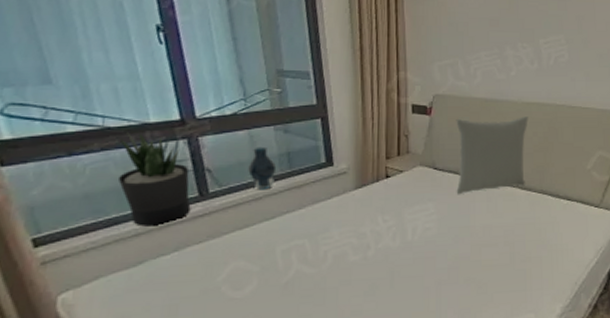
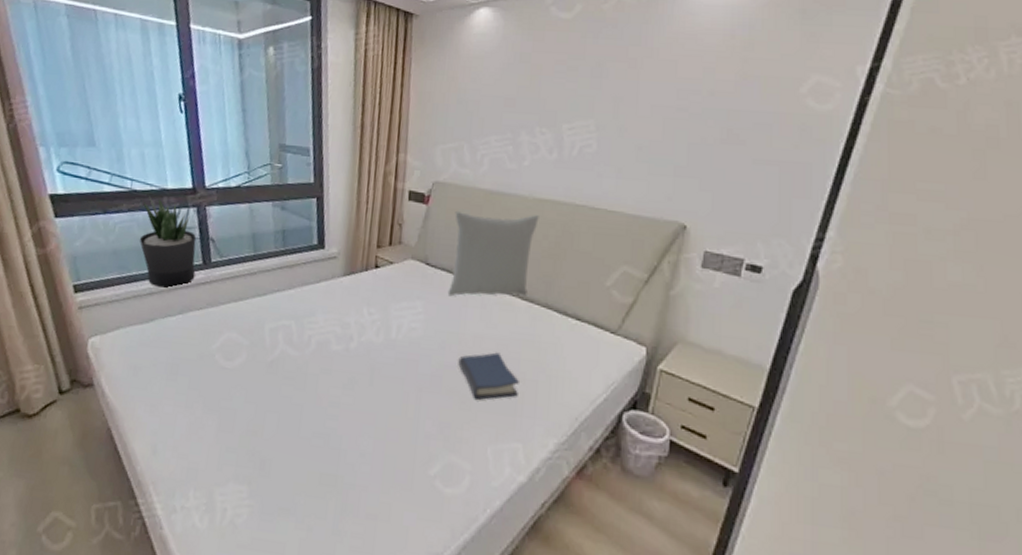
vase: present [248,146,277,190] -> none [246,221,272,266]
hardback book: none [472,238,526,282] -> present [458,352,519,400]

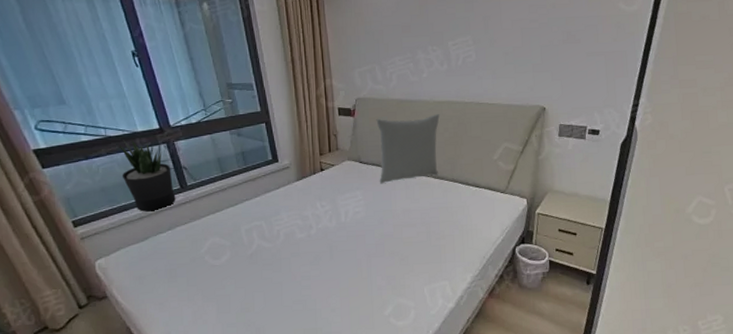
hardback book: present [458,352,519,400] -> none [394,219,441,256]

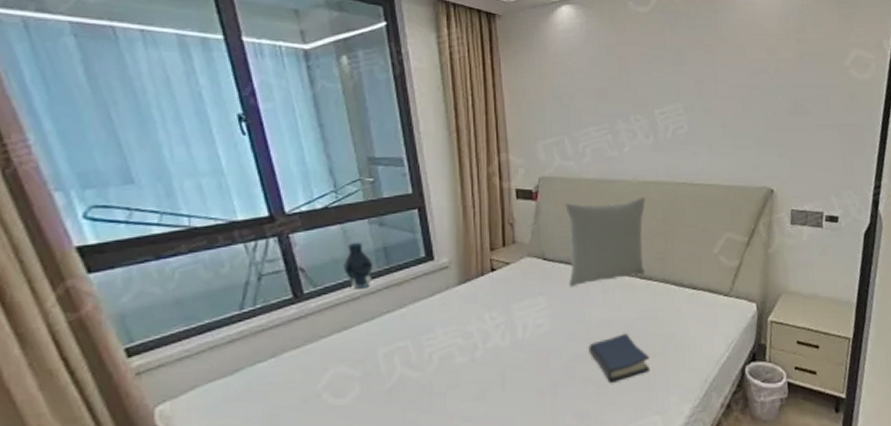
planter: present [120,140,176,212] -> none [208,232,286,332]
vase: none [214,148,235,183] -> present [343,242,374,289]
hardback book: none [394,219,441,256] -> present [588,333,650,382]

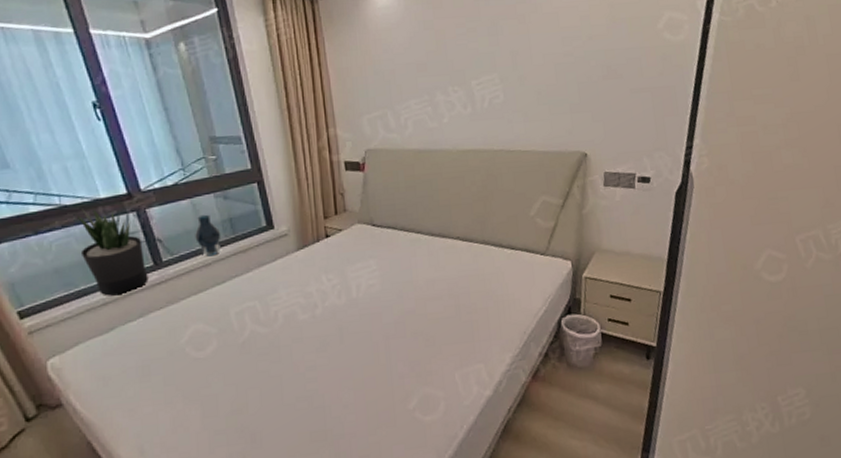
planter: none [208,232,286,332] -> present [78,209,148,296]
pillow: present [565,197,646,288] -> none [390,165,466,251]
hardback book: present [588,333,650,382] -> none [416,291,473,335]

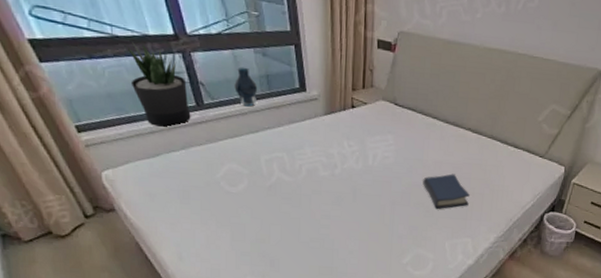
hardback book: none [416,291,473,335] -> present [423,174,470,209]

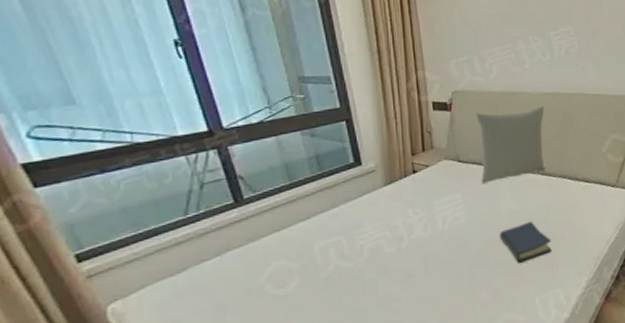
planter: present [128,42,191,127] -> none [151,146,228,235]
vase: present [234,67,258,107] -> none [280,151,307,193]
pillow: none [413,58,488,131] -> present [476,106,545,185]

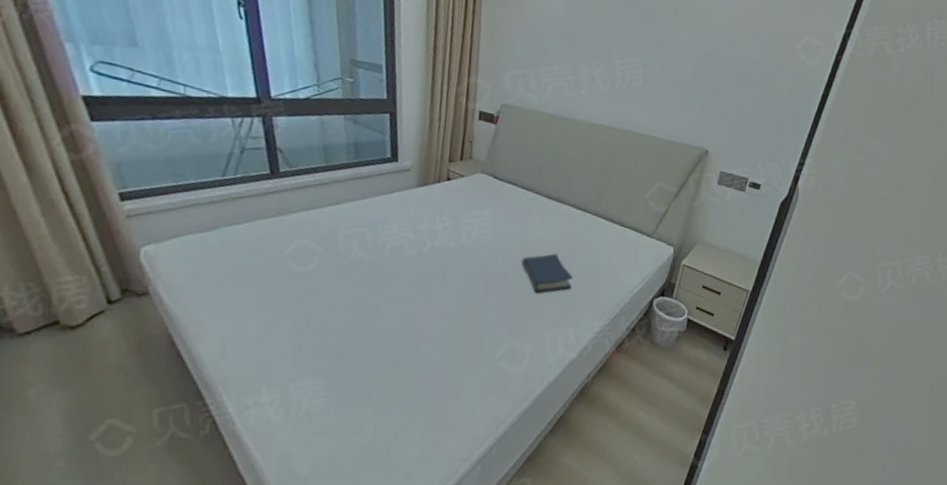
pillow: present [476,106,545,185] -> none [513,131,593,207]

